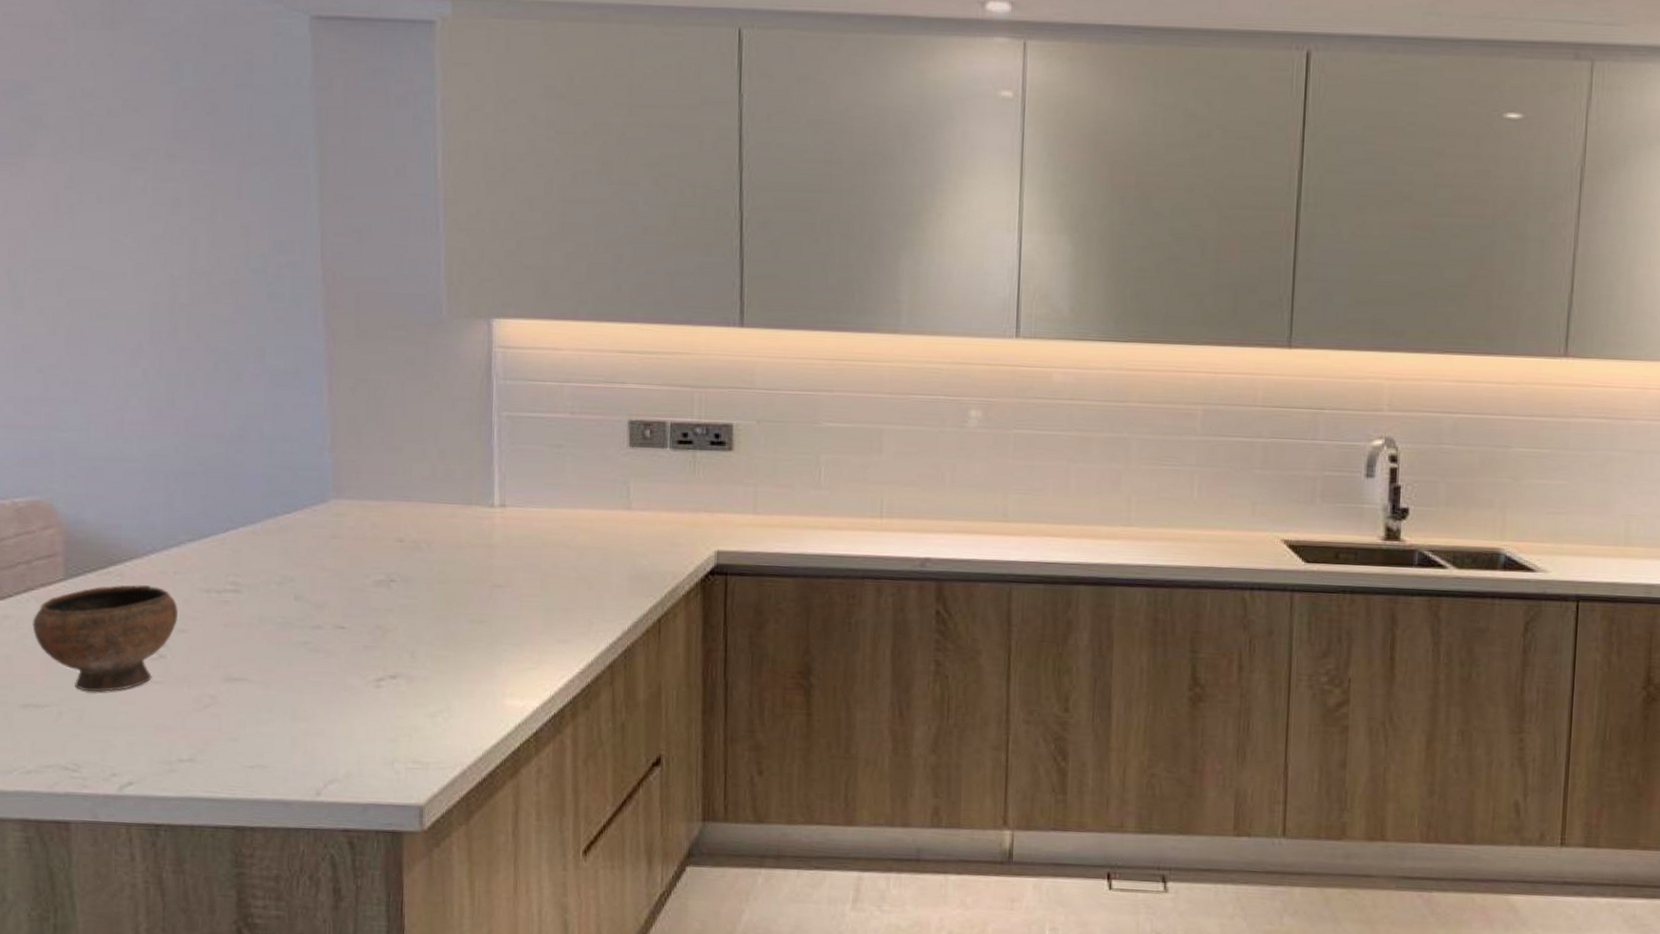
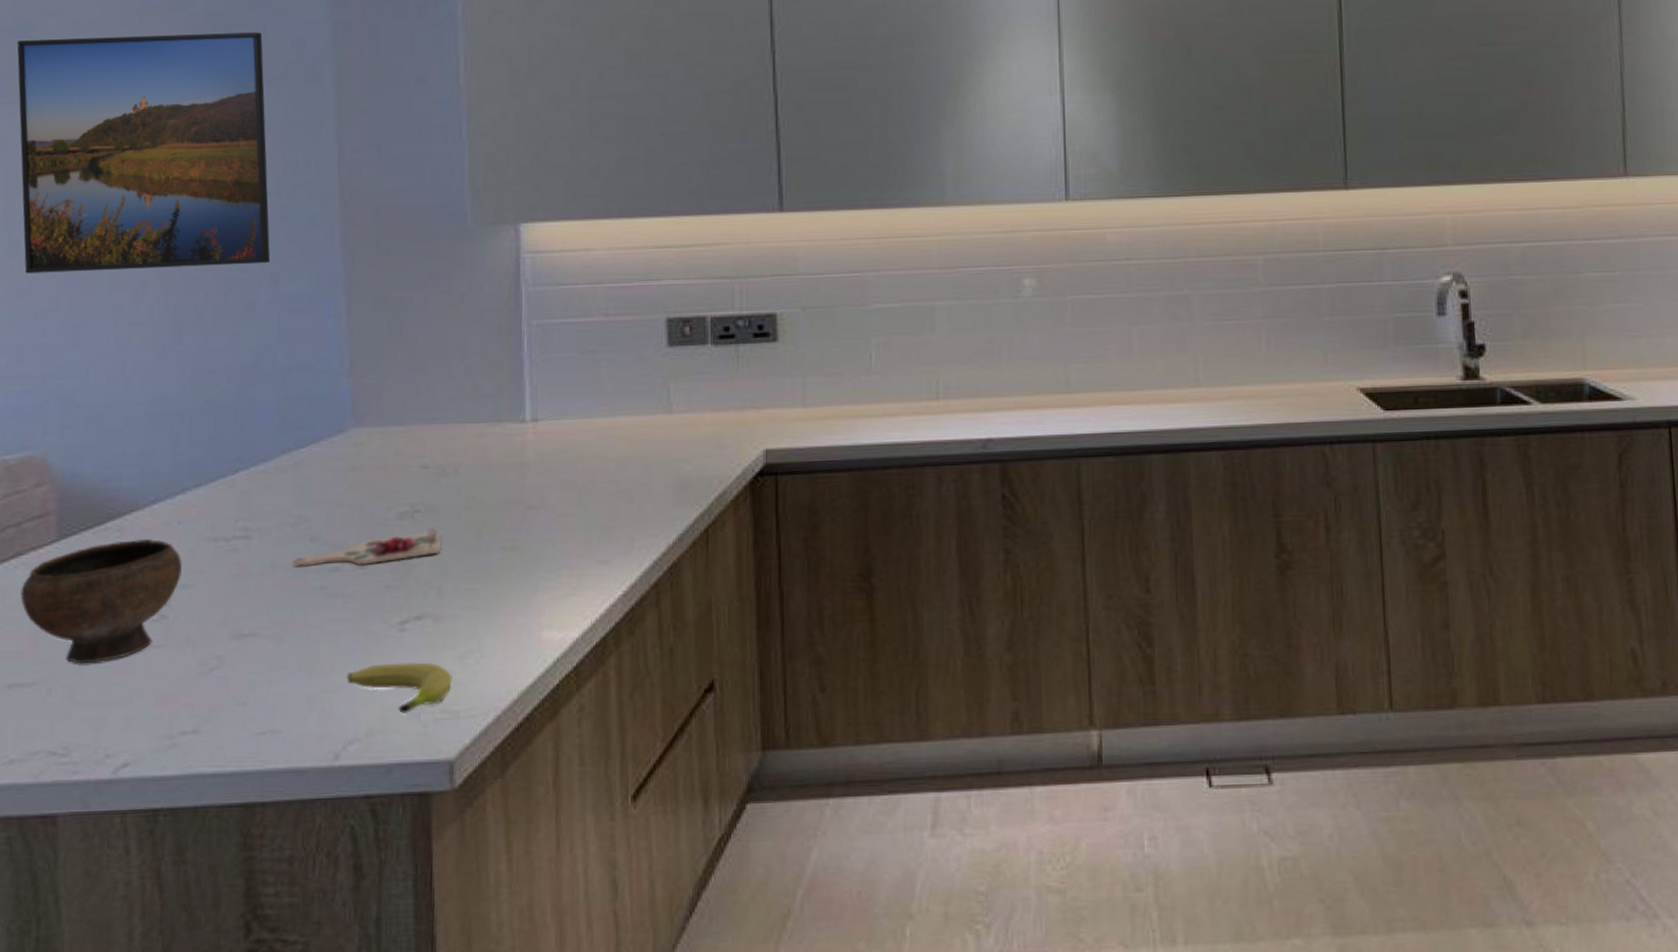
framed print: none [15,103,258,338] -> present [17,32,271,274]
cutting board: none [278,597,414,625] -> present [292,529,441,567]
fruit: none [328,715,423,761] -> present [347,662,452,714]

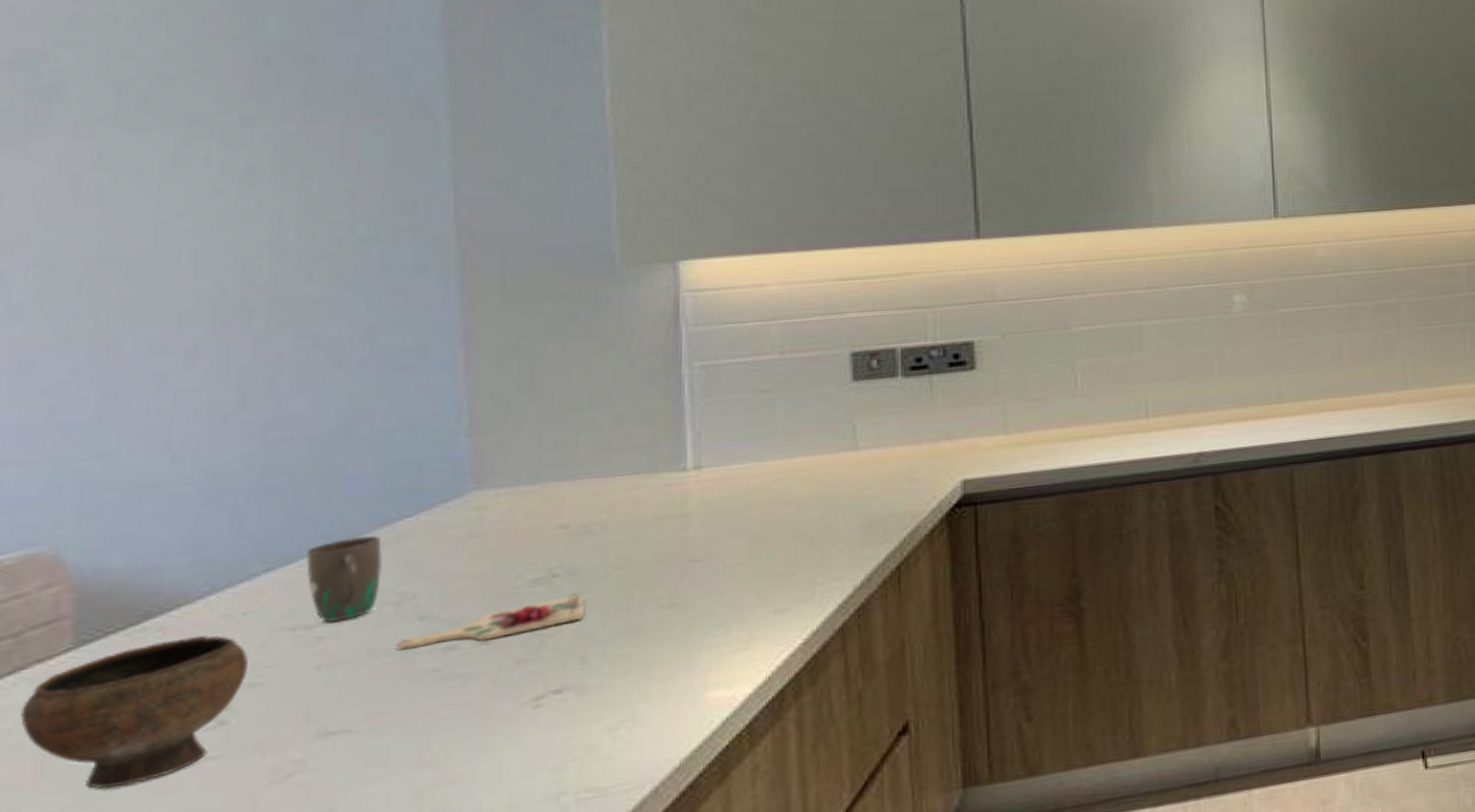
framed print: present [17,32,271,274] -> none [19,62,367,342]
mug: none [224,462,283,537] -> present [305,536,383,622]
fruit: present [347,662,452,714] -> none [466,739,599,798]

